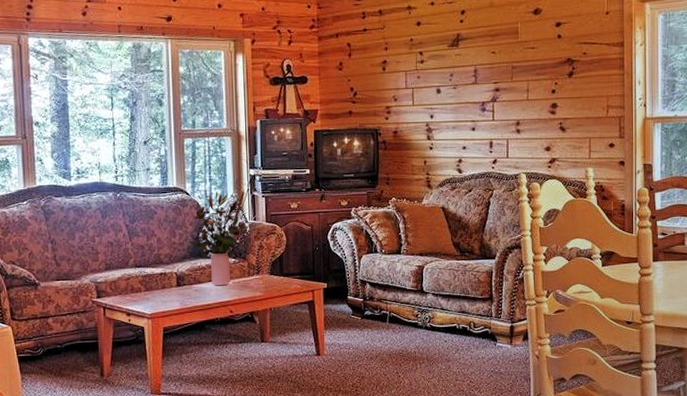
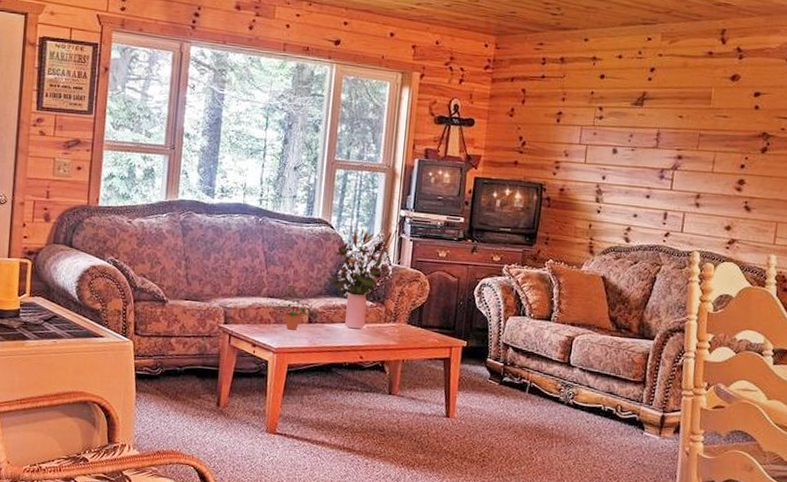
potted plant: none [139,254,184,295] -> present [270,285,316,330]

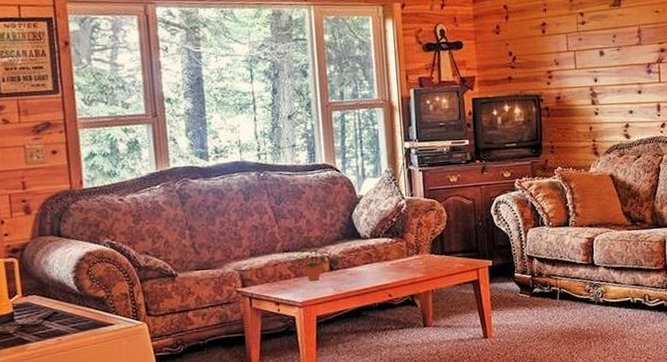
bouquet: present [328,226,392,329] -> none [342,166,405,269]

